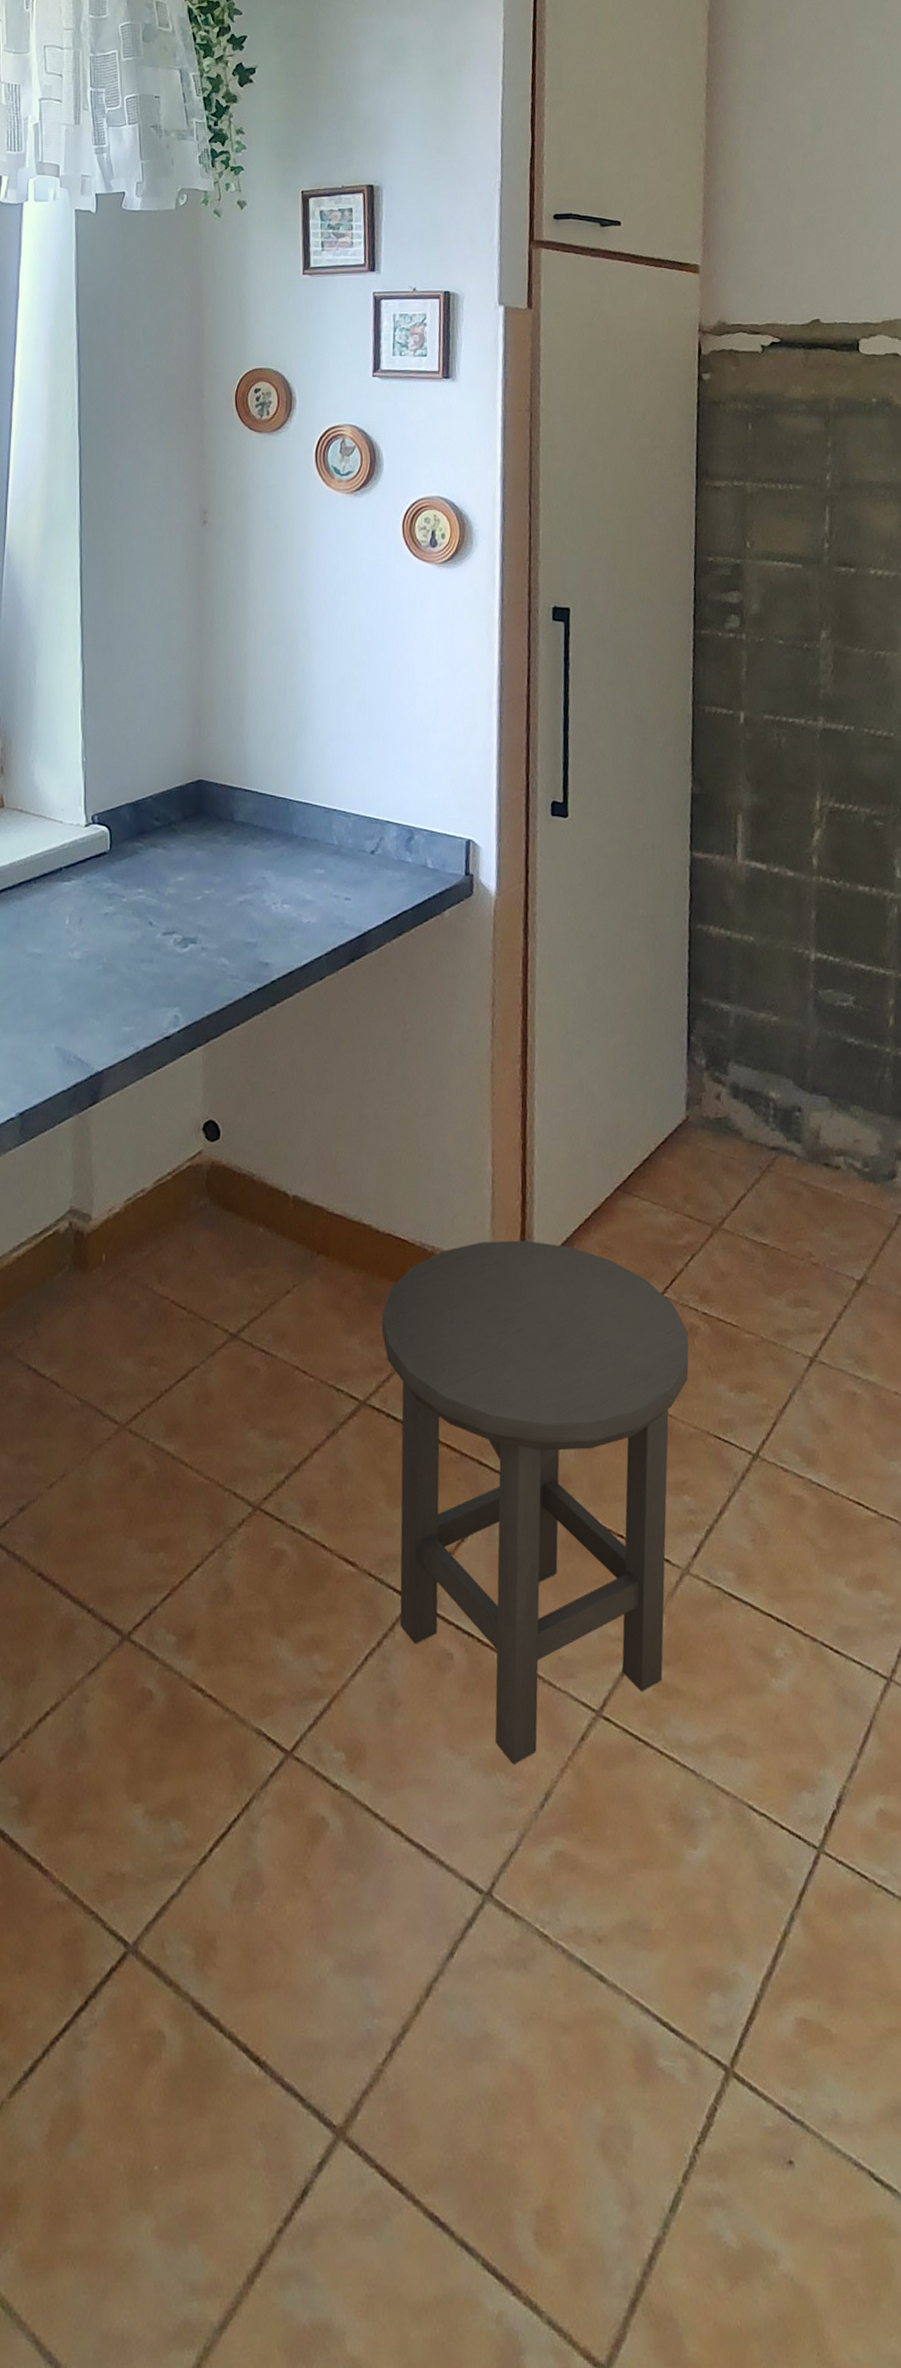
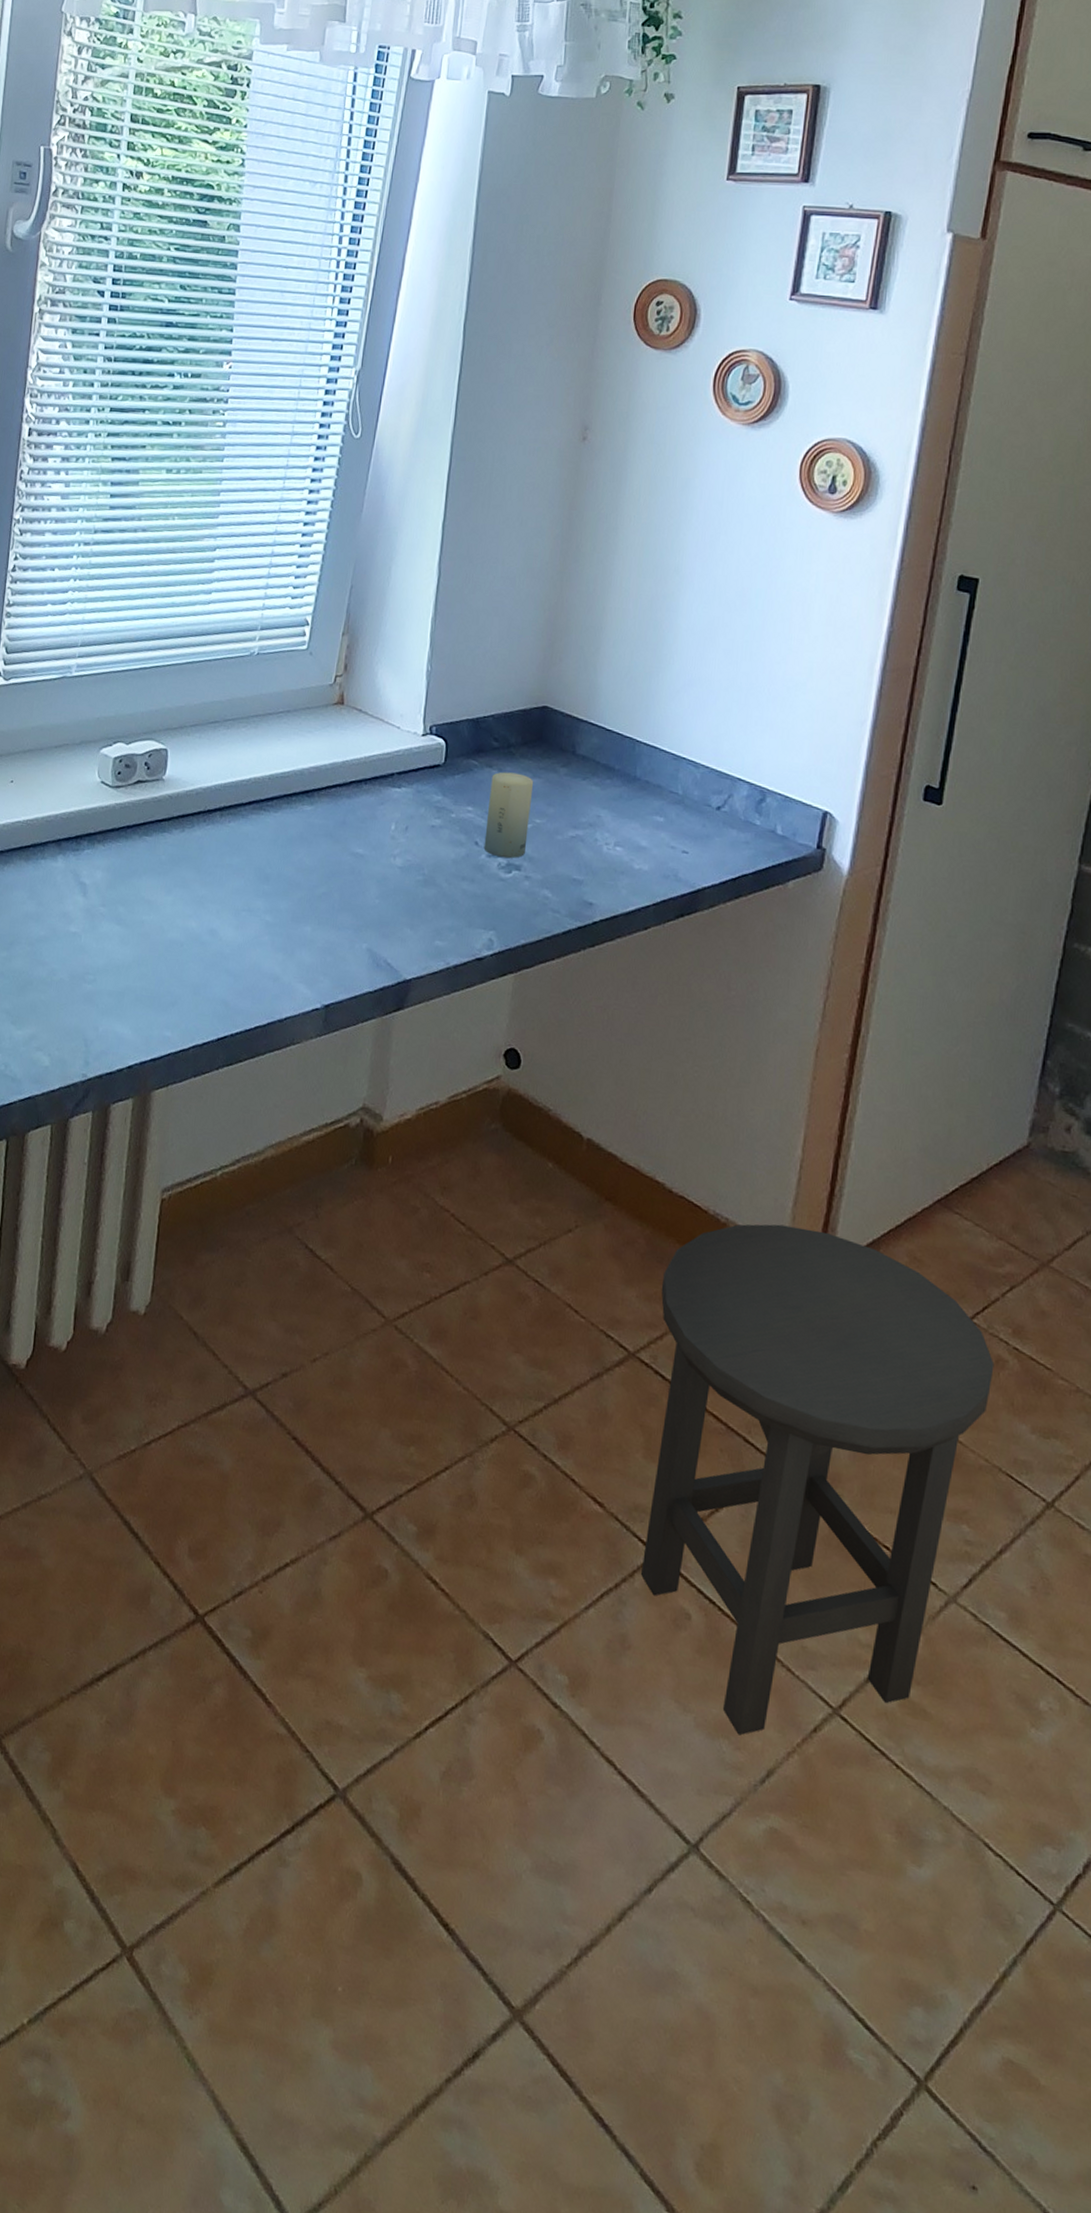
candle: none [157,848,199,934] -> present [483,772,534,858]

